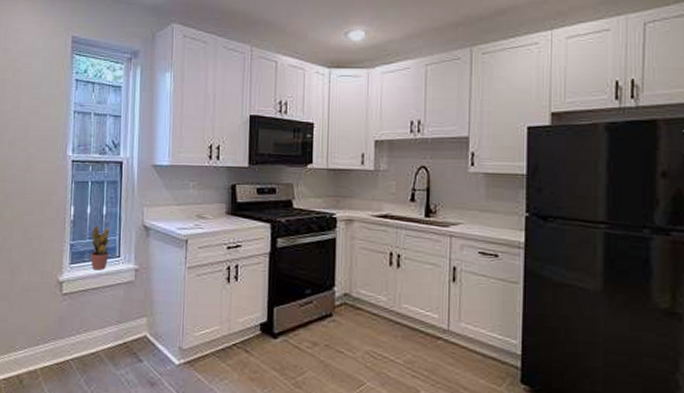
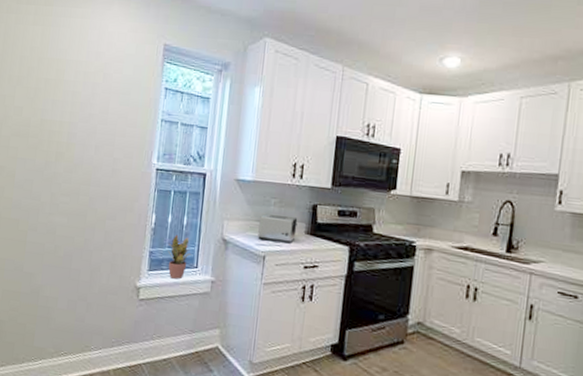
toaster: none [179,196,218,225] -> present [258,213,298,244]

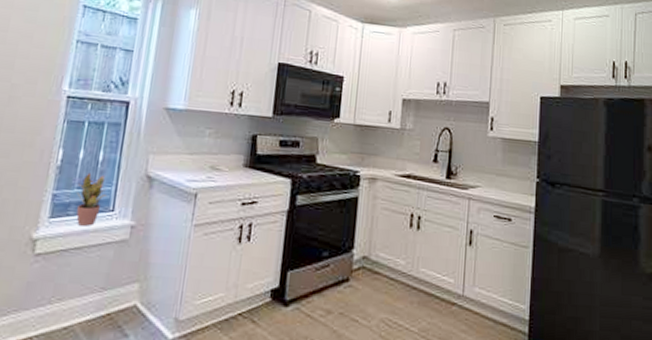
toaster: present [258,213,298,244] -> none [189,145,236,178]

